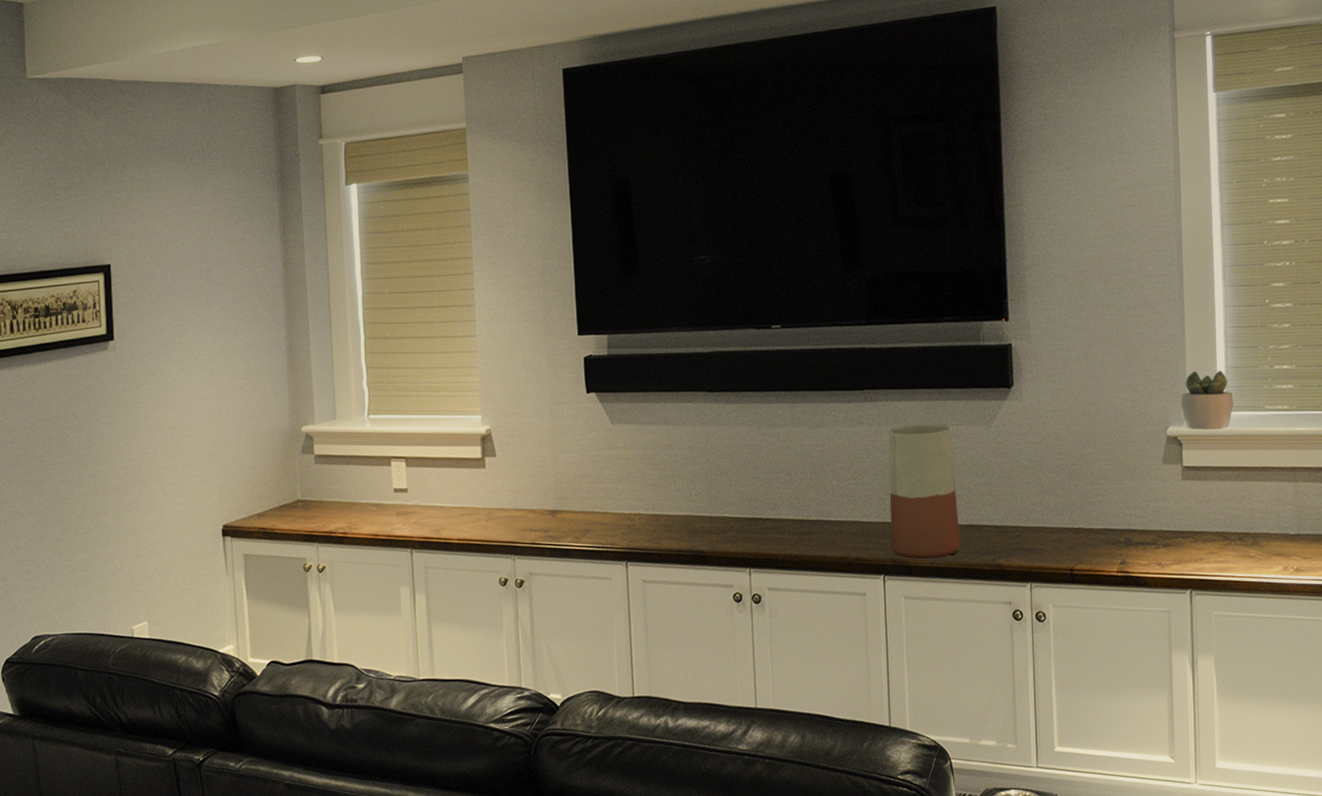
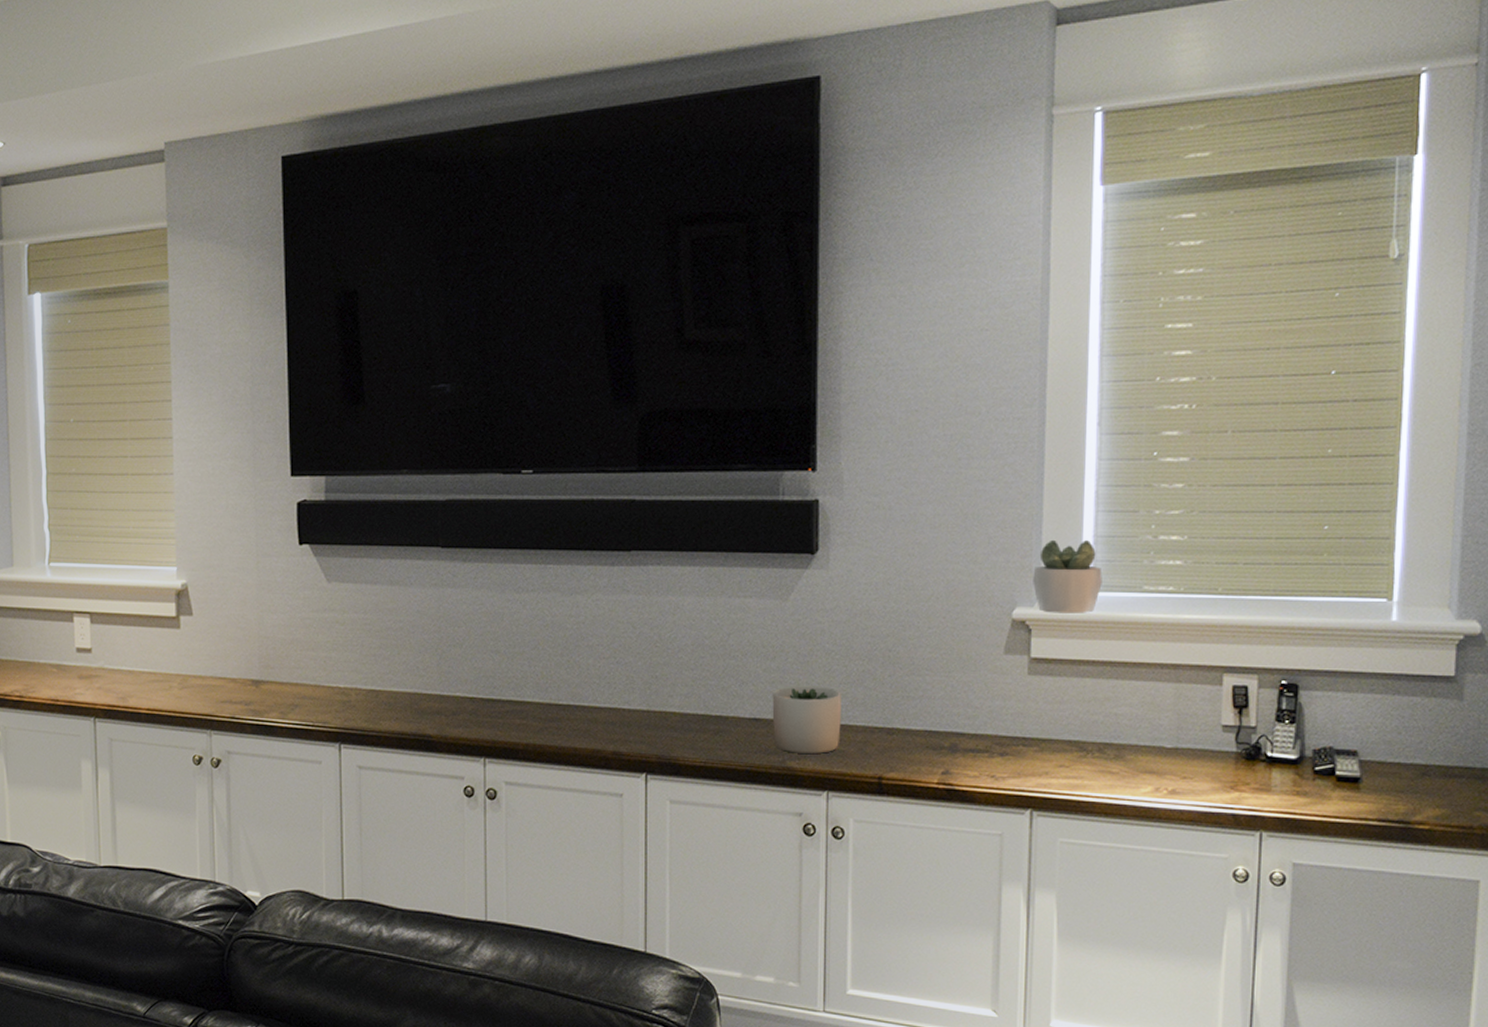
vase: present [888,423,961,560] -> none [656,594,743,758]
planter: none [983,496,1039,552] -> present [772,686,841,753]

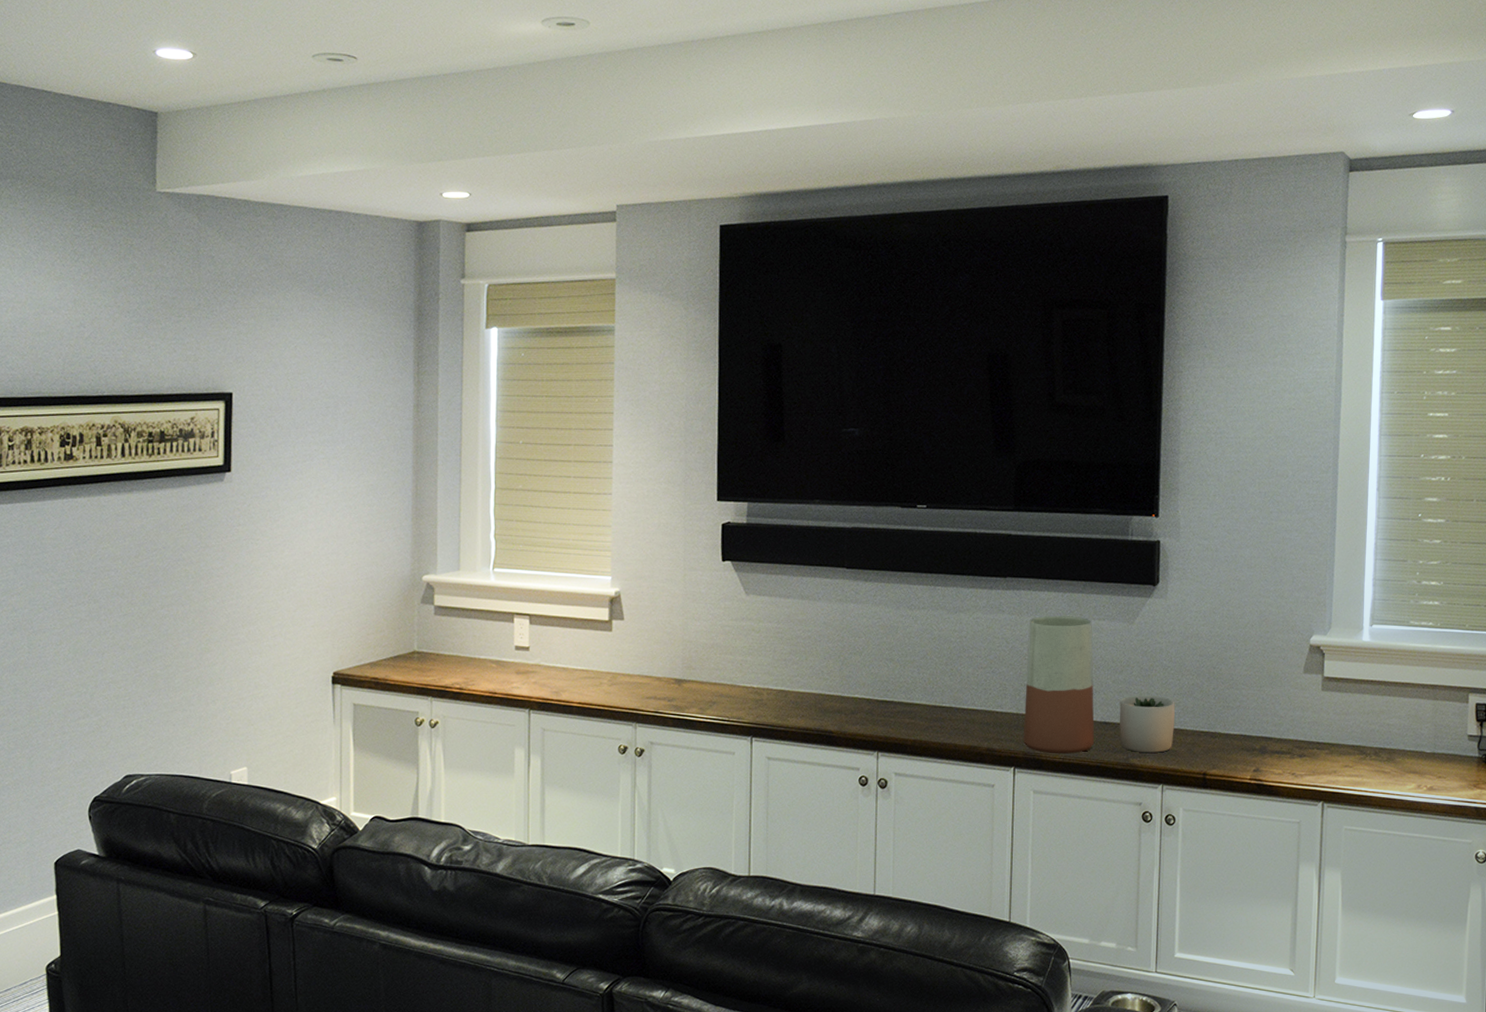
vase: none [656,594,743,758] -> present [1023,615,1095,755]
succulent plant: present [1033,539,1102,613] -> none [1326,581,1379,642]

